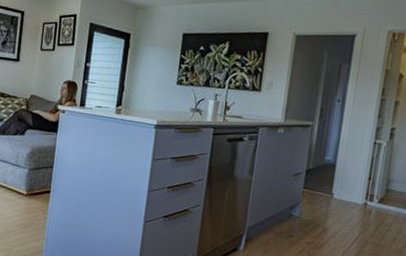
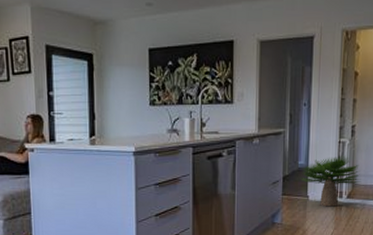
potted plant: none [326,157,397,210] -> present [301,155,361,207]

